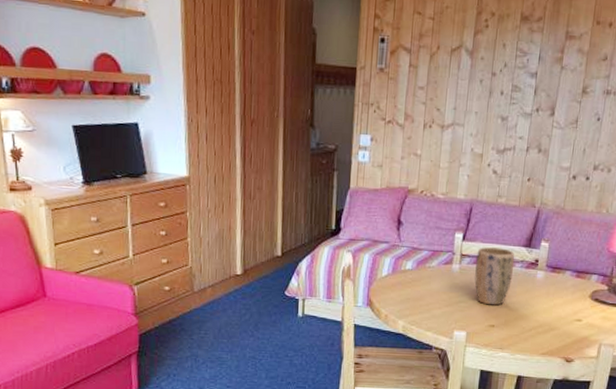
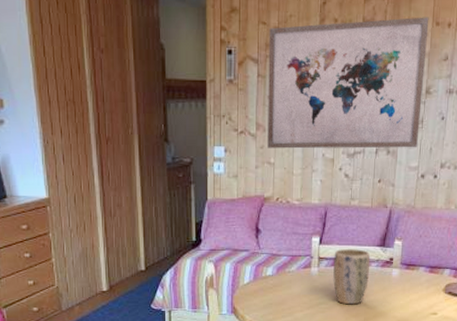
wall art: none [415,15,590,148] -> present [267,17,429,149]

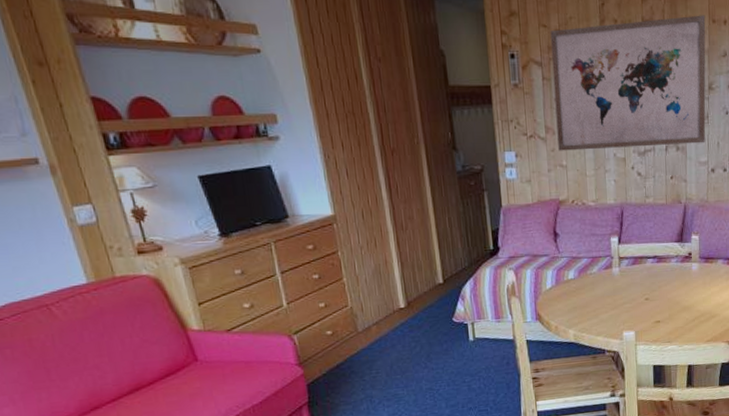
plant pot: present [333,249,370,305] -> none [634,246,670,303]

